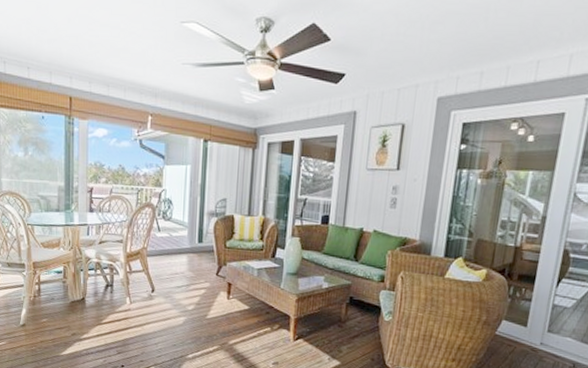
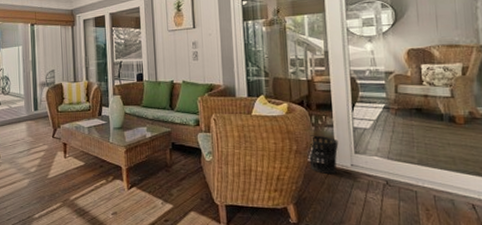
wastebasket: none [495,307,533,350] -> present [309,135,339,174]

